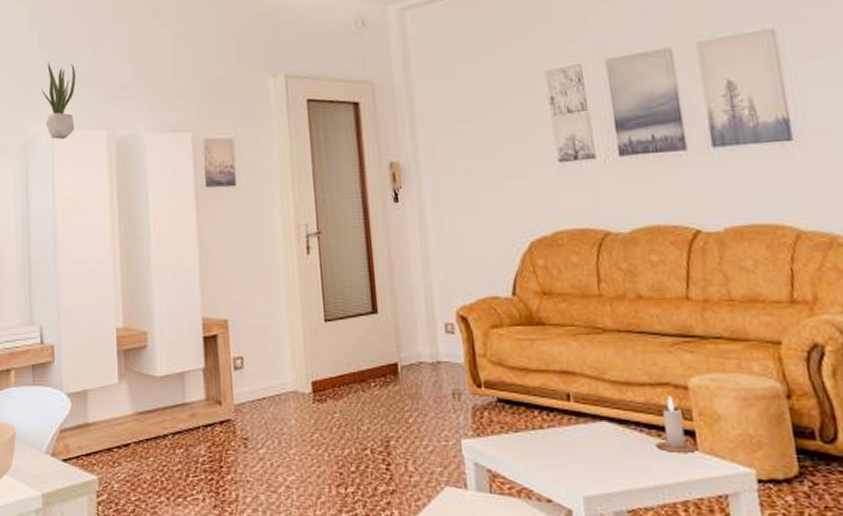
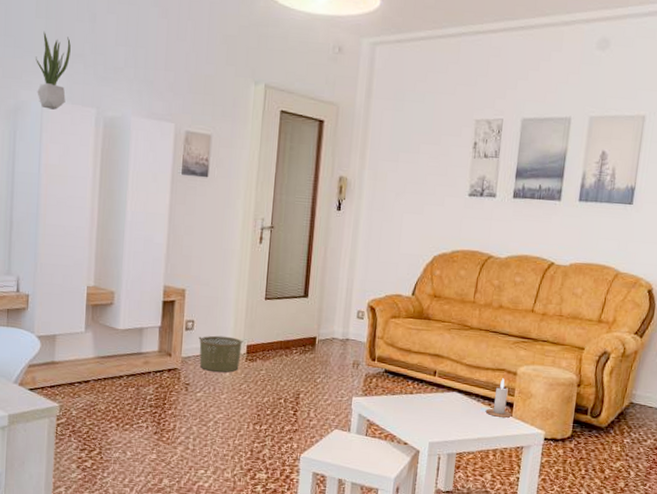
basket: none [251,373,306,419] -> present [198,335,243,372]

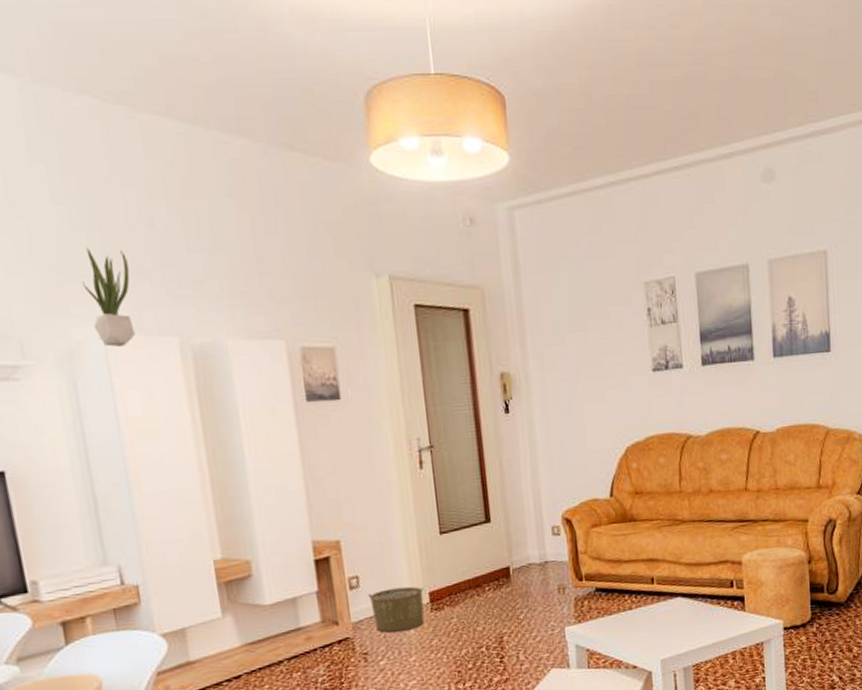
candle: present [485,378,513,418] -> none [715,571,745,616]

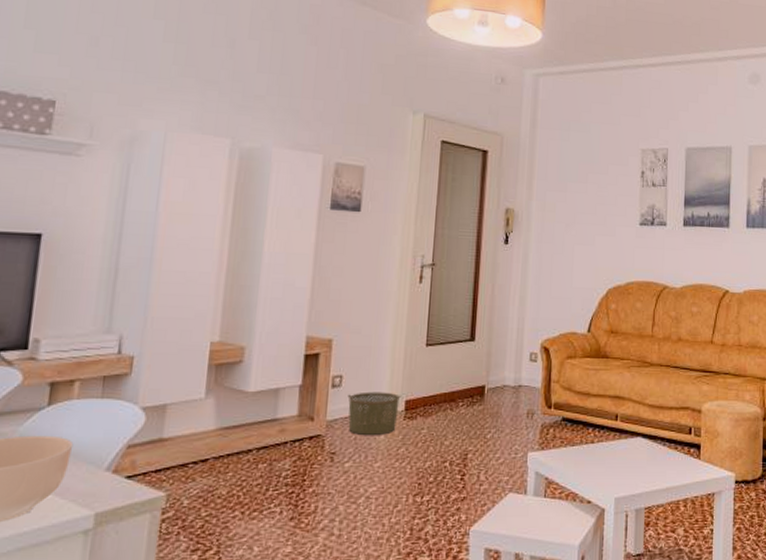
potted plant: present [83,247,135,347] -> none [159,56,204,140]

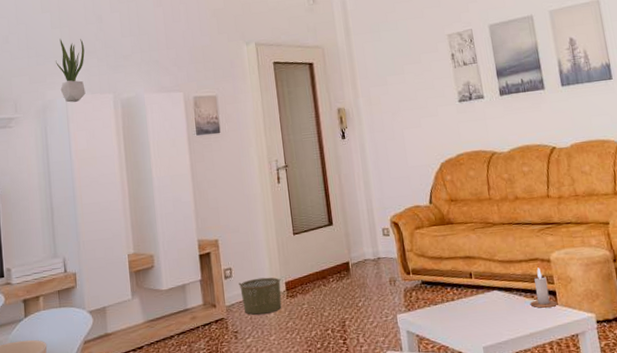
potted plant: none [159,56,204,140] -> present [56,38,86,103]
candle: none [672,417,701,461] -> present [530,267,558,308]

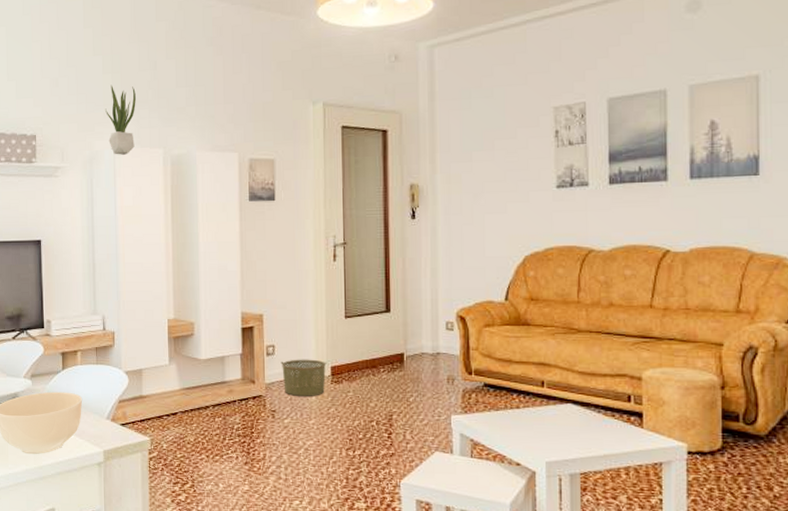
candle: present [530,267,558,308] -> none [609,384,643,430]

